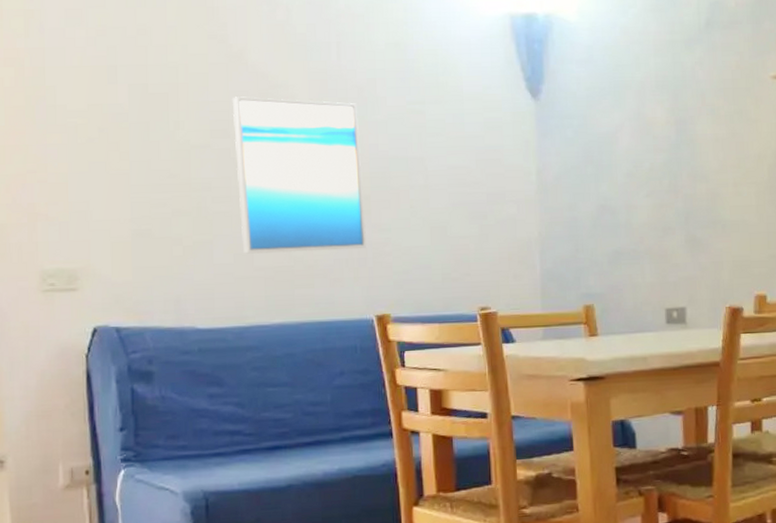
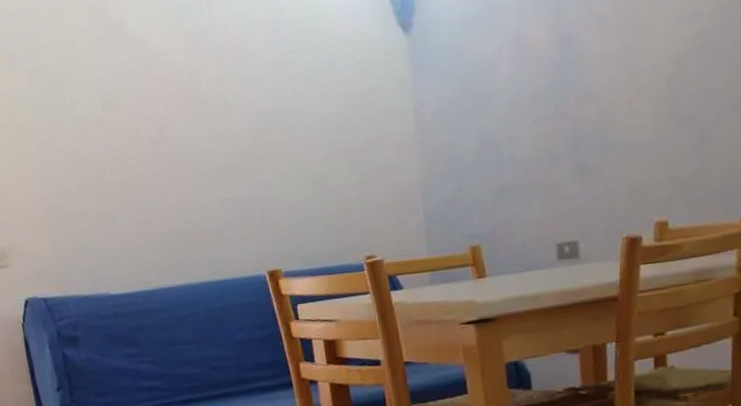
wall art: present [232,96,367,254] -> none [117,61,253,221]

